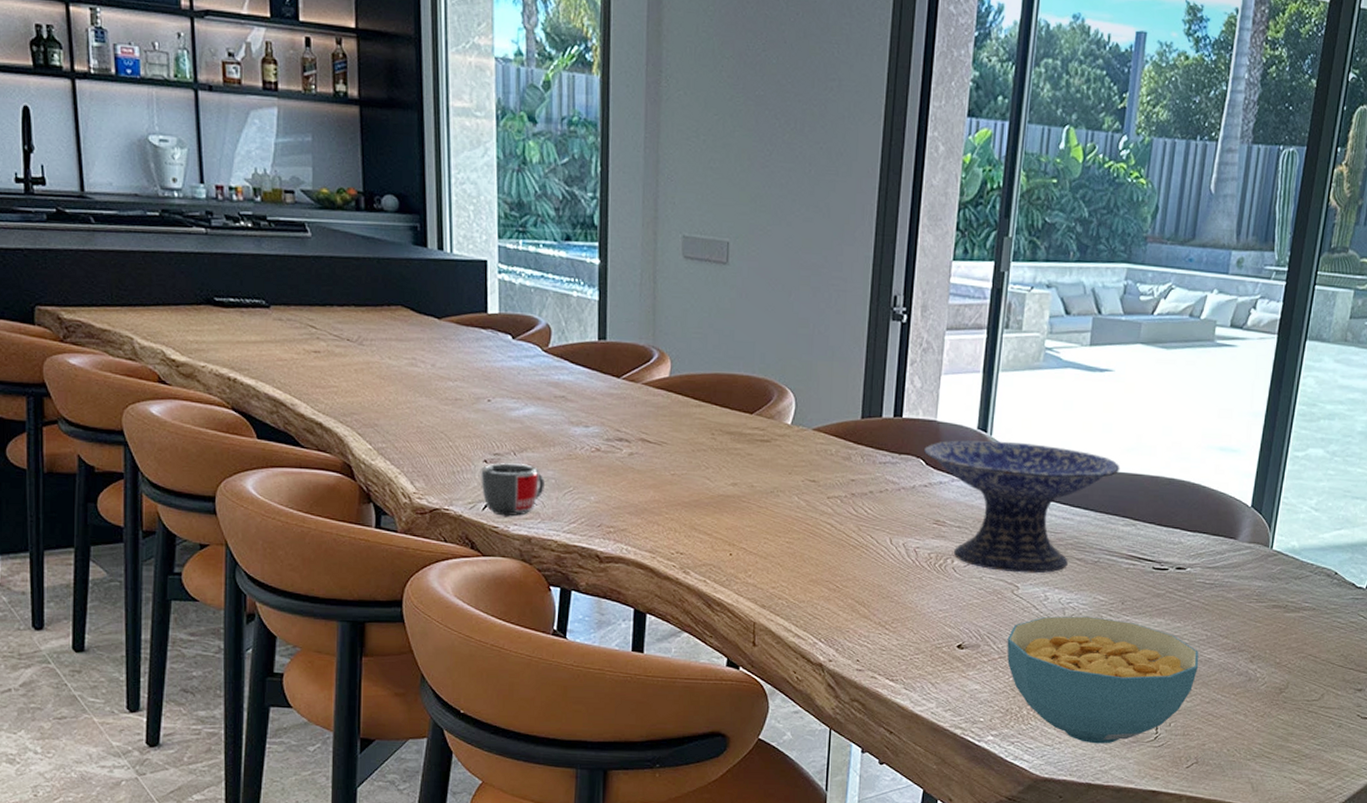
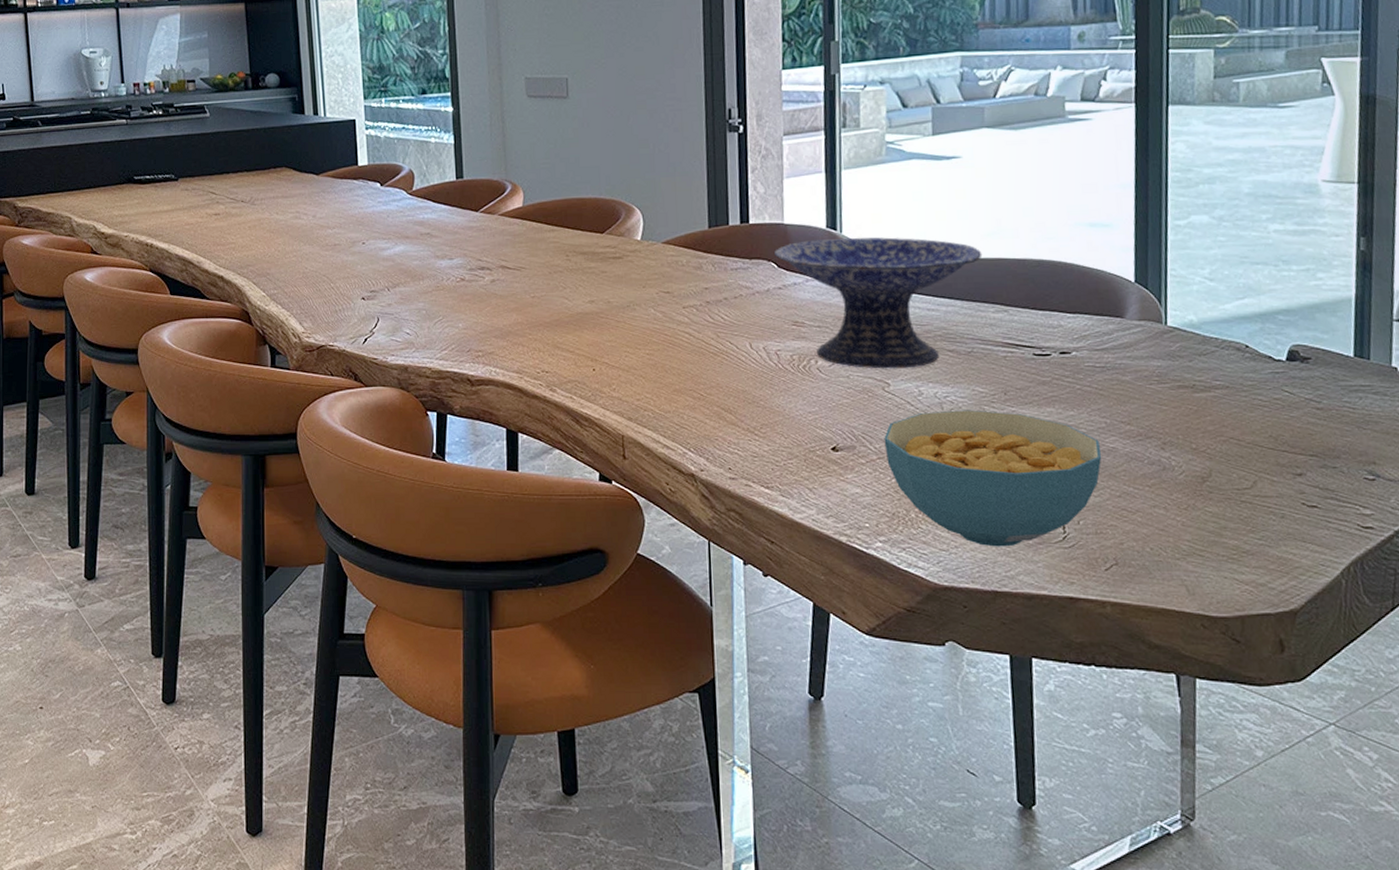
mug: present [481,463,545,517] -> none [360,298,417,348]

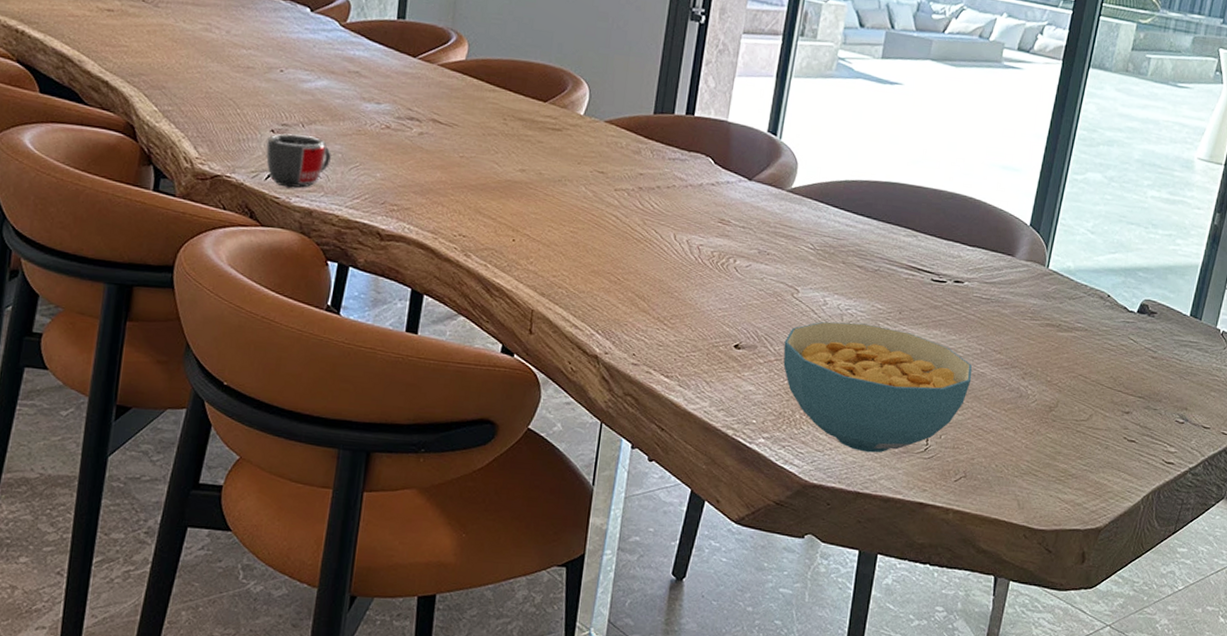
mug: none [360,298,417,348] -> present [266,133,331,188]
decorative bowl: present [774,237,983,369] -> none [713,141,905,279]

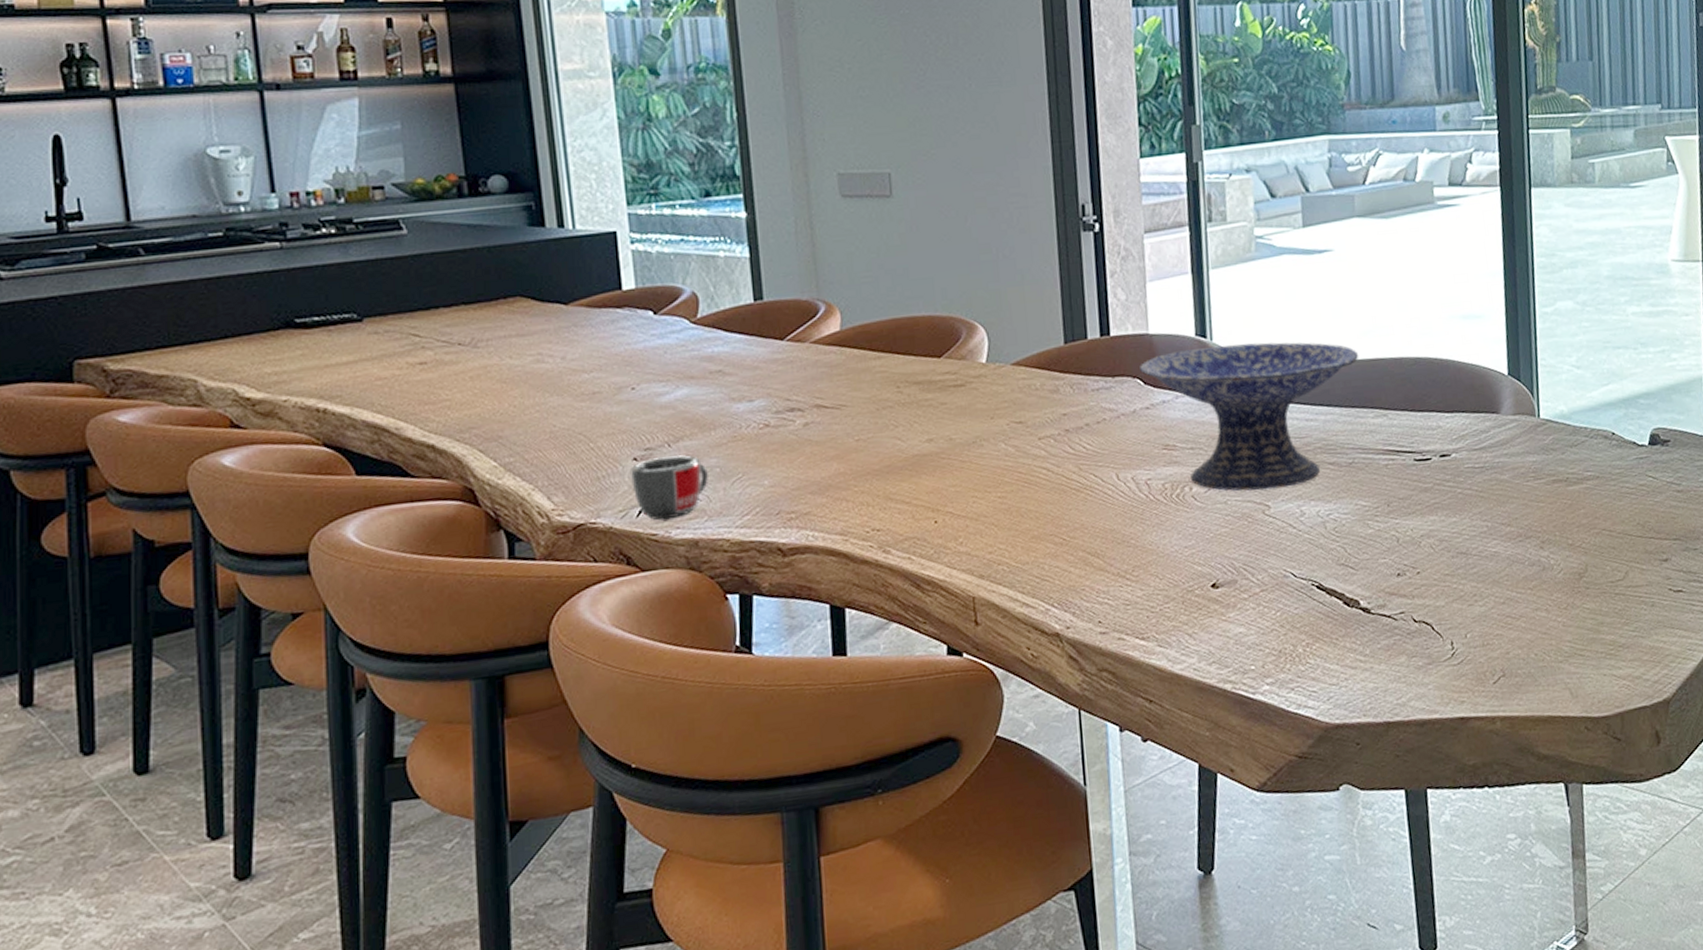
decorative bowl: none [713,141,905,279] -> present [1140,342,1359,491]
cereal bowl: present [783,321,972,453] -> none [1266,525,1486,674]

